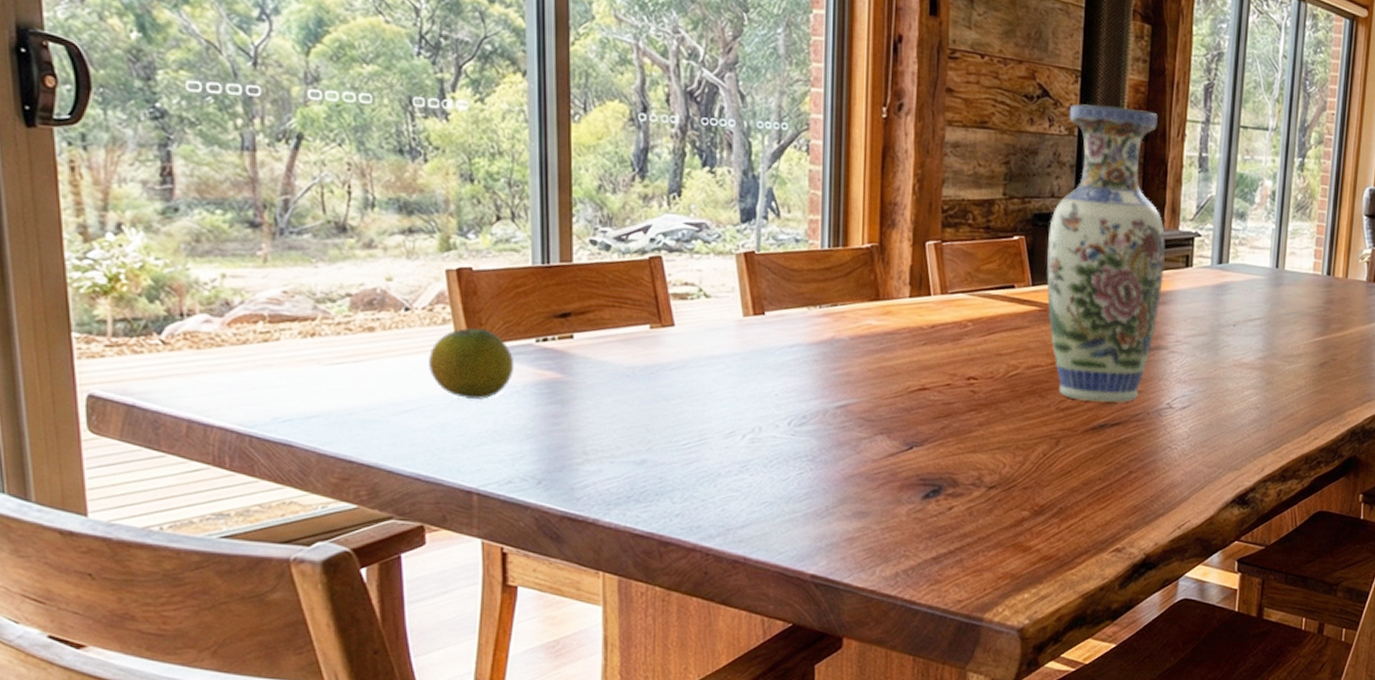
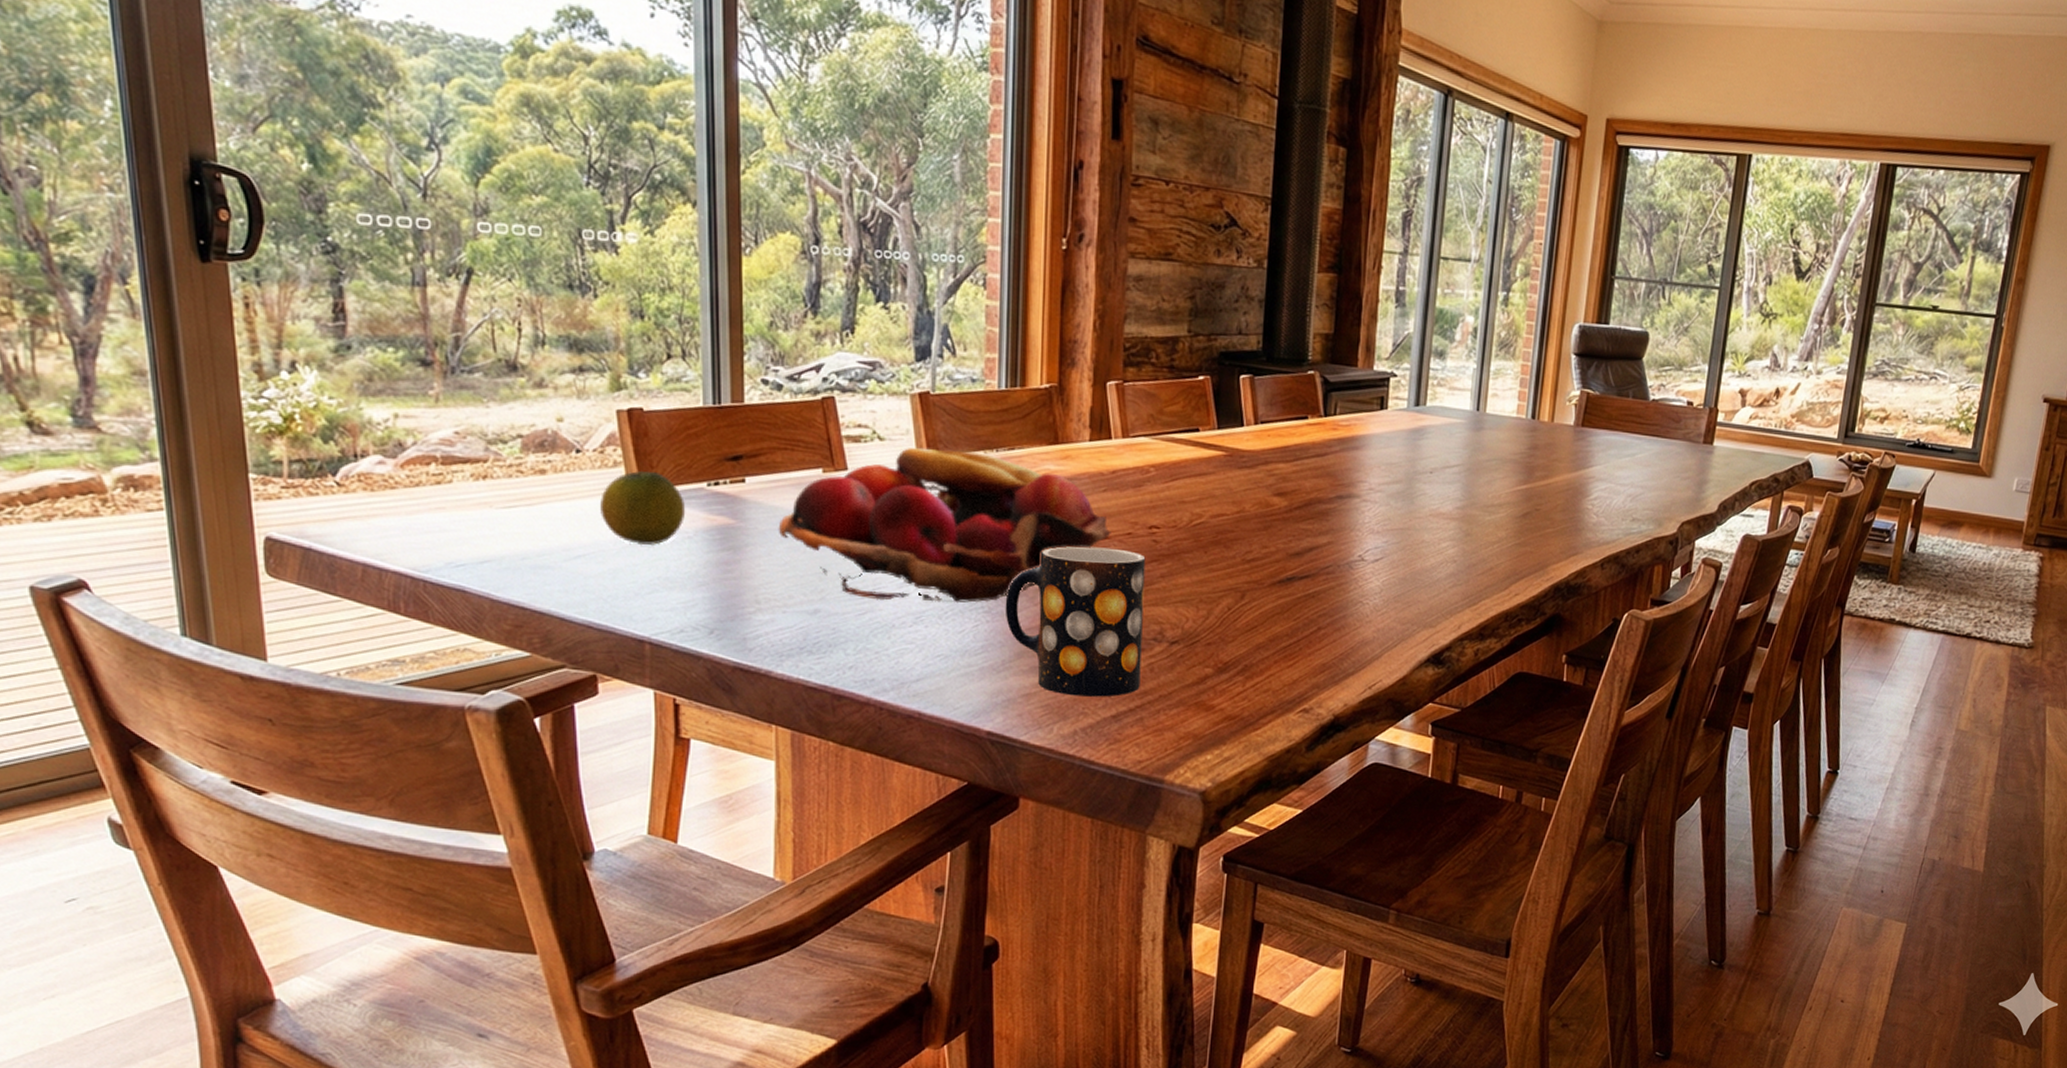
fruit basket: none [605,304,931,453] -> present [778,447,1111,603]
mug: none [828,397,964,540] -> present [1005,546,1146,697]
vase: present [1046,104,1166,403] -> none [1233,234,1360,554]

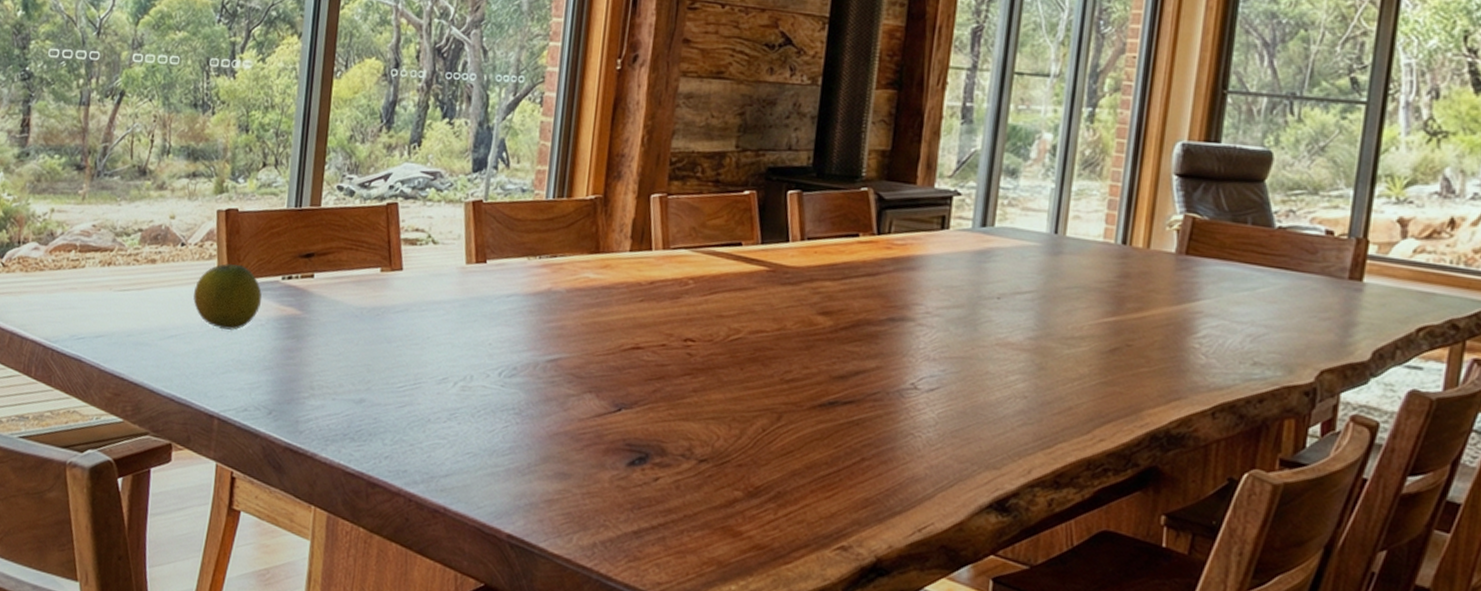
fruit basket: present [778,447,1111,603] -> none [336,251,646,404]
mug: present [1005,546,1146,697] -> none [535,354,679,512]

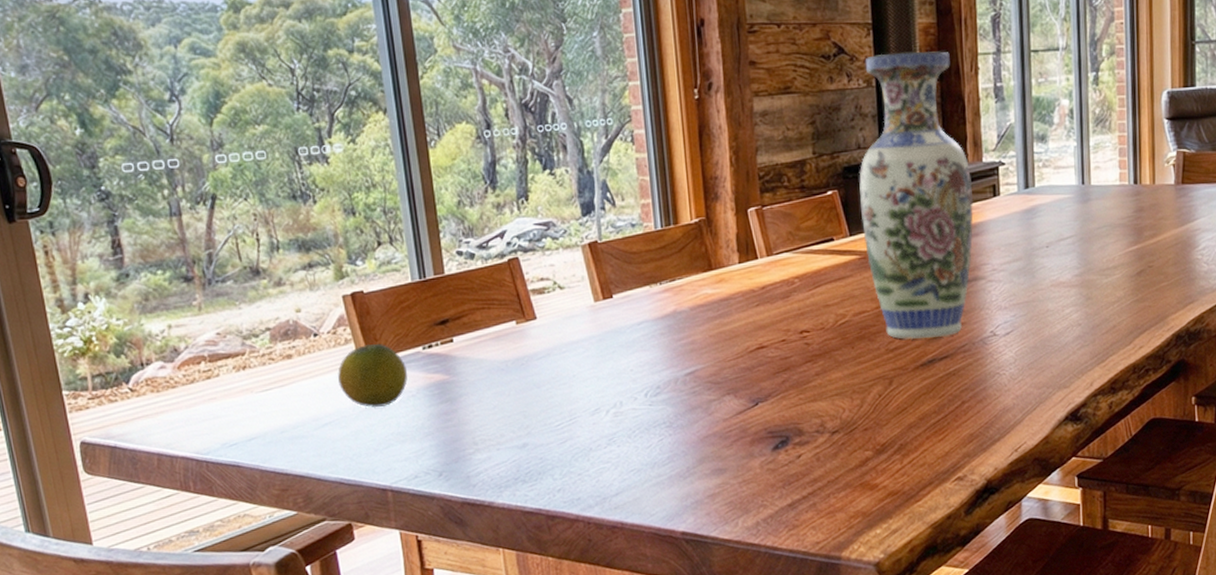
vase: none [776,52,918,379] -> present [859,51,974,339]

